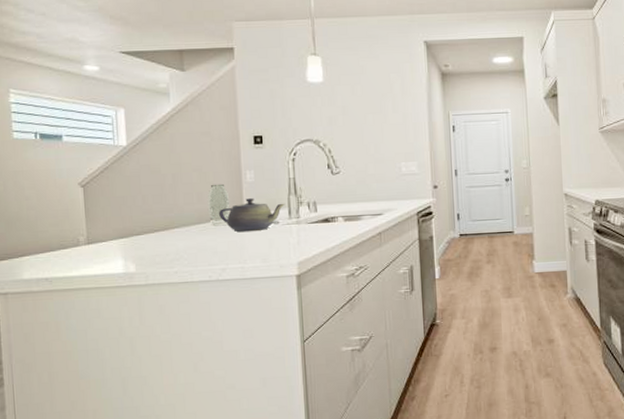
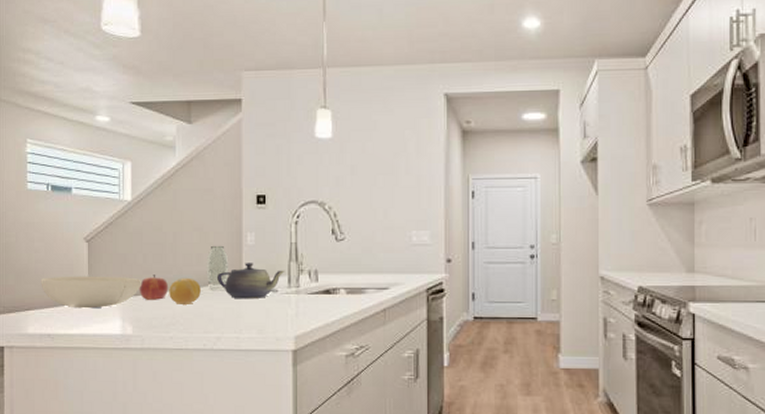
bowl: none [34,218,143,252] -> present [41,276,143,309]
fruit: none [140,214,171,239] -> present [139,275,169,300]
fruit: none [171,215,204,241] -> present [169,277,201,304]

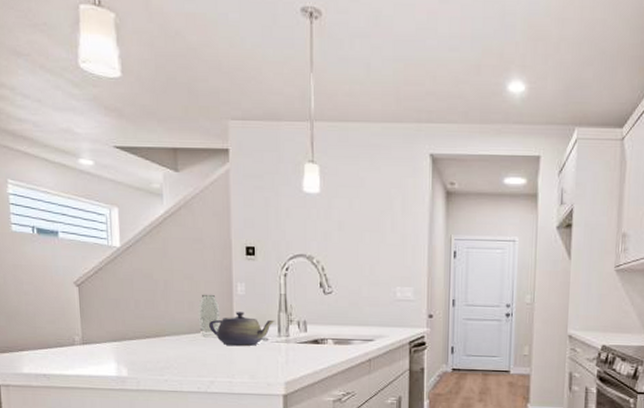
bowl: present [41,276,143,309] -> none [32,319,135,351]
fruit: present [139,275,169,300] -> none [132,320,162,345]
fruit: present [169,277,201,304] -> none [162,324,193,350]

